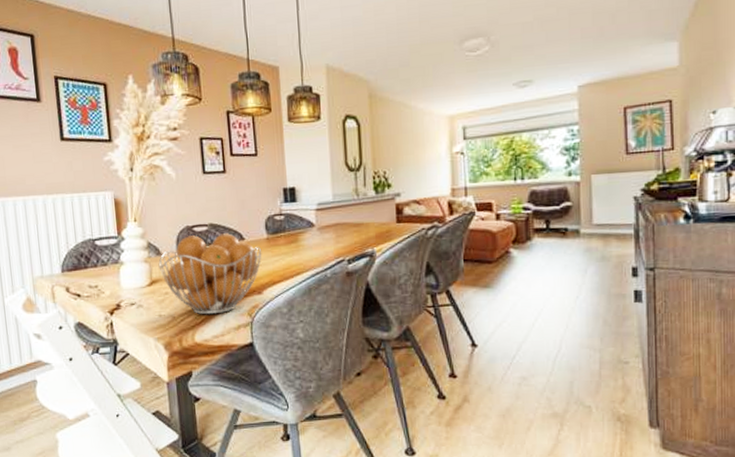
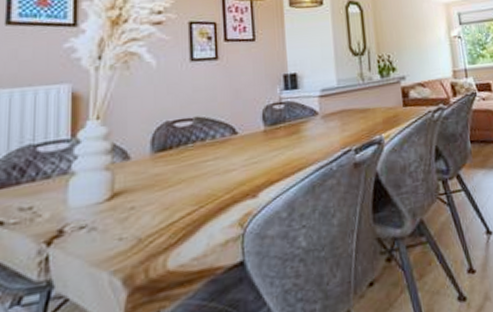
fruit basket: present [158,233,262,315] -> none [124,127,258,232]

